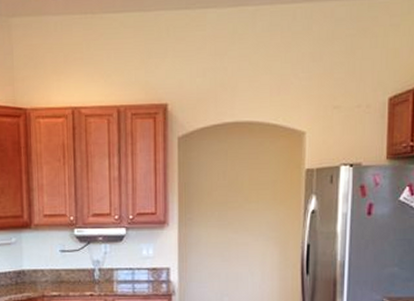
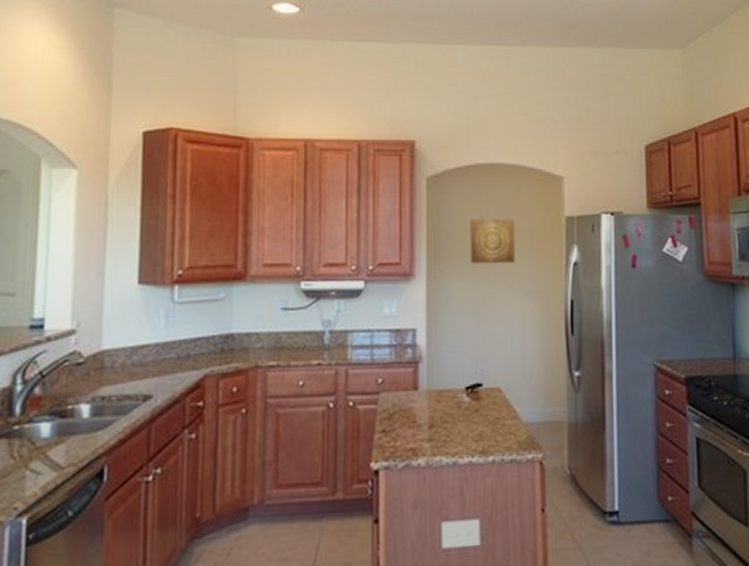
wall art: none [216,172,258,213] -> present [469,219,516,264]

